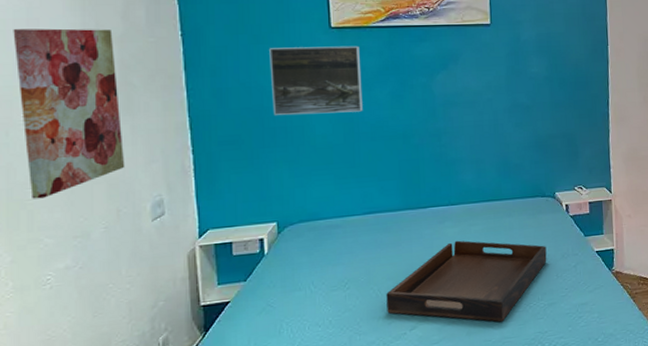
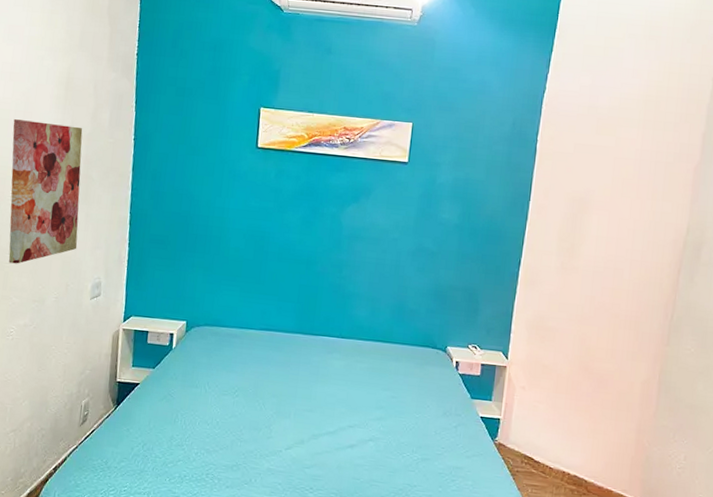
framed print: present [269,45,363,115] -> none [198,160,280,232]
serving tray: present [386,240,547,322] -> none [267,373,429,464]

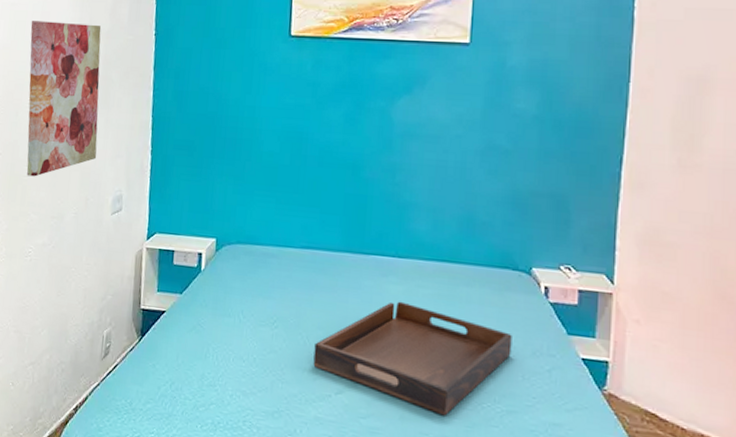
serving tray: none [267,373,429,464] -> present [313,301,512,416]

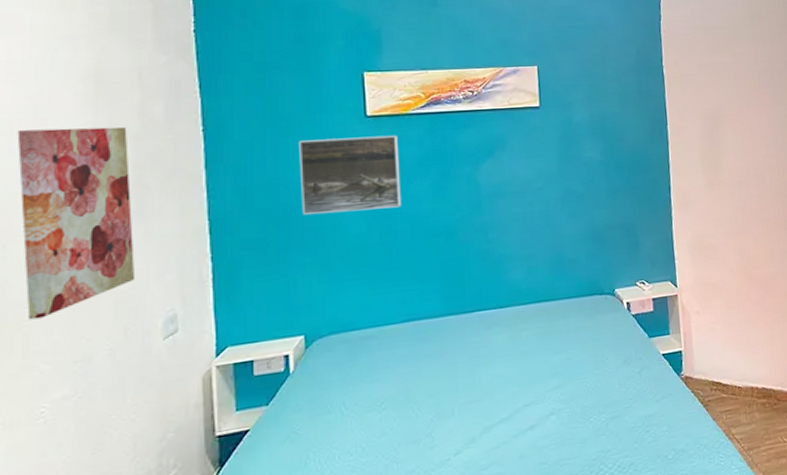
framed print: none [226,54,317,132] -> present [299,135,401,215]
serving tray: present [313,301,512,416] -> none [427,347,608,441]

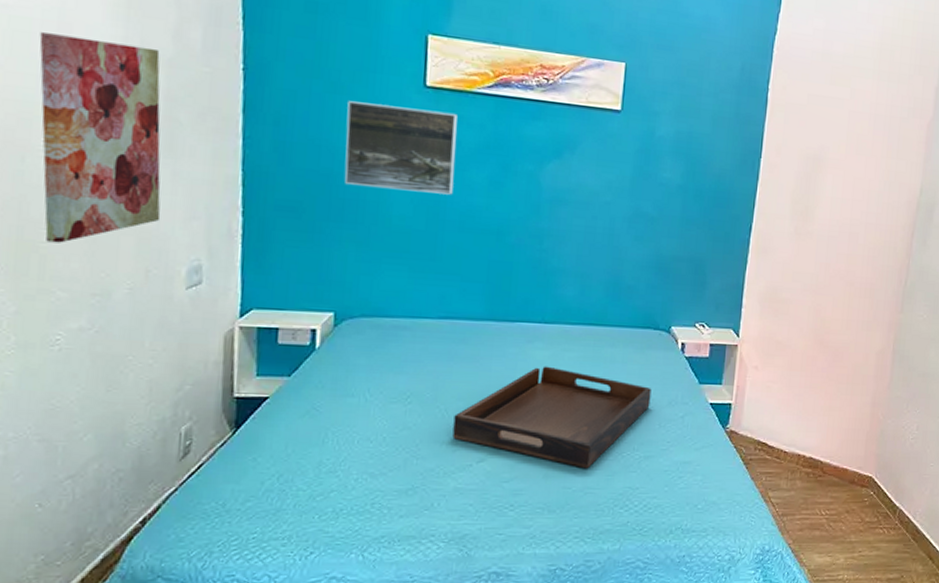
serving tray: none [427,347,608,441] -> present [452,366,652,469]

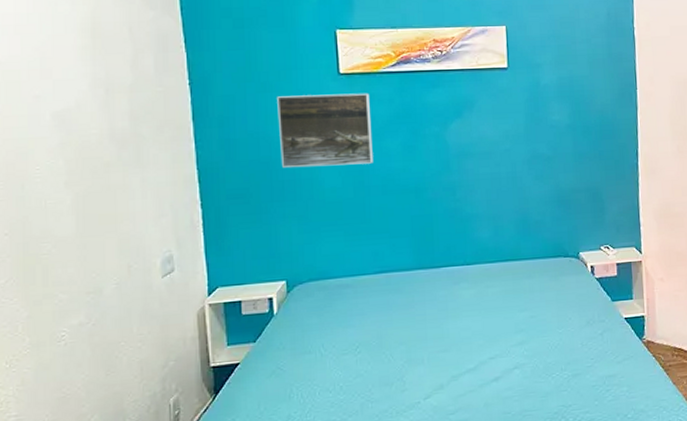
wall art: present [39,32,161,243] -> none [27,78,136,254]
serving tray: present [452,366,652,469] -> none [399,303,571,393]

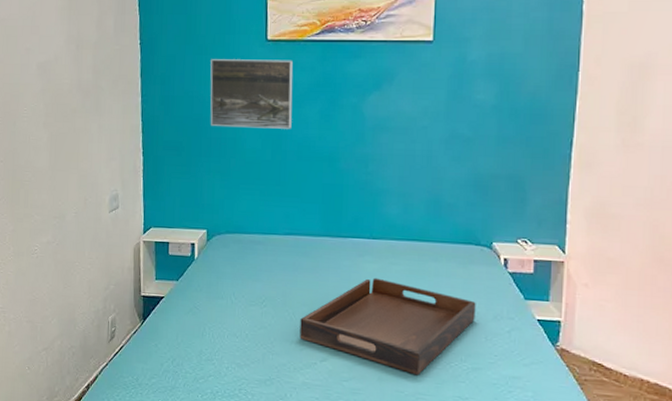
serving tray: none [399,303,571,393] -> present [300,277,476,376]

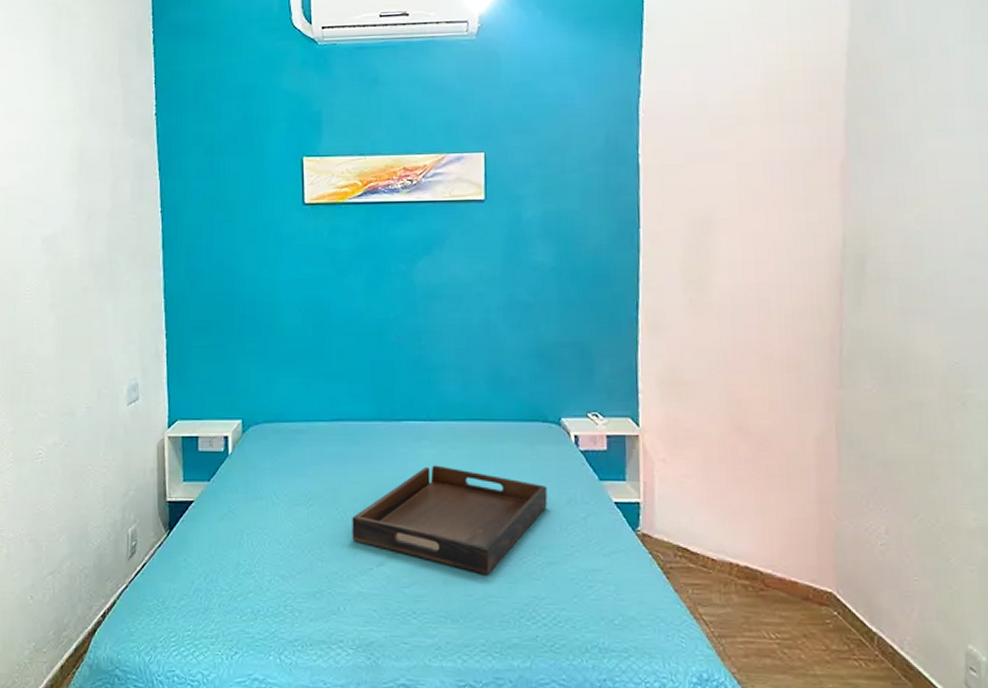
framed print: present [210,59,293,129] -> none [242,224,335,302]

